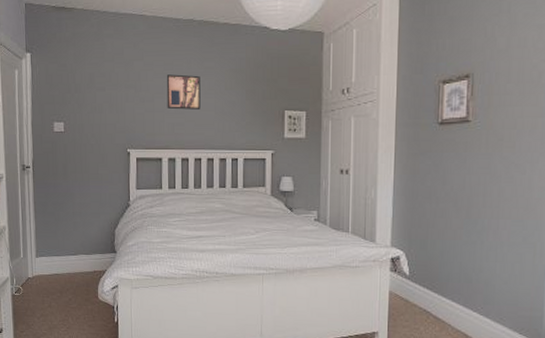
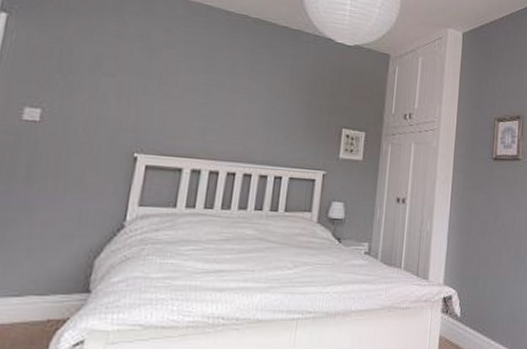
wall art: present [166,74,201,111] -> none [199,70,248,117]

